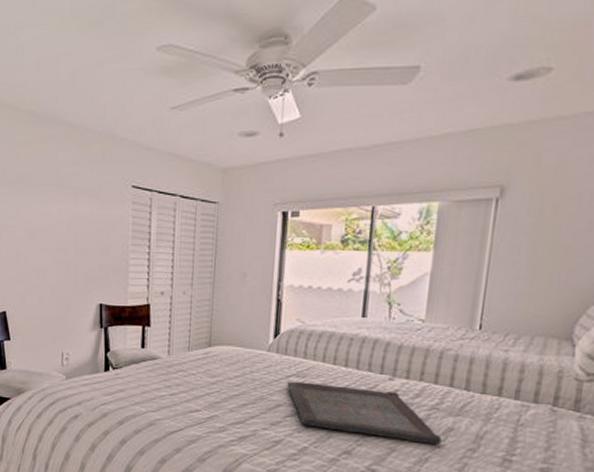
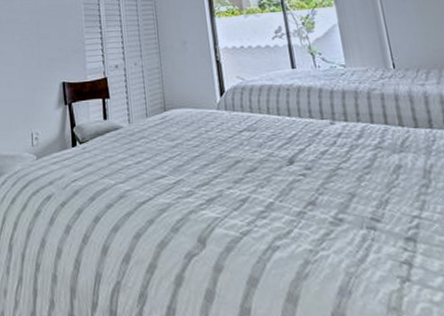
serving tray: present [287,381,442,445] -> none [240,135,395,185]

